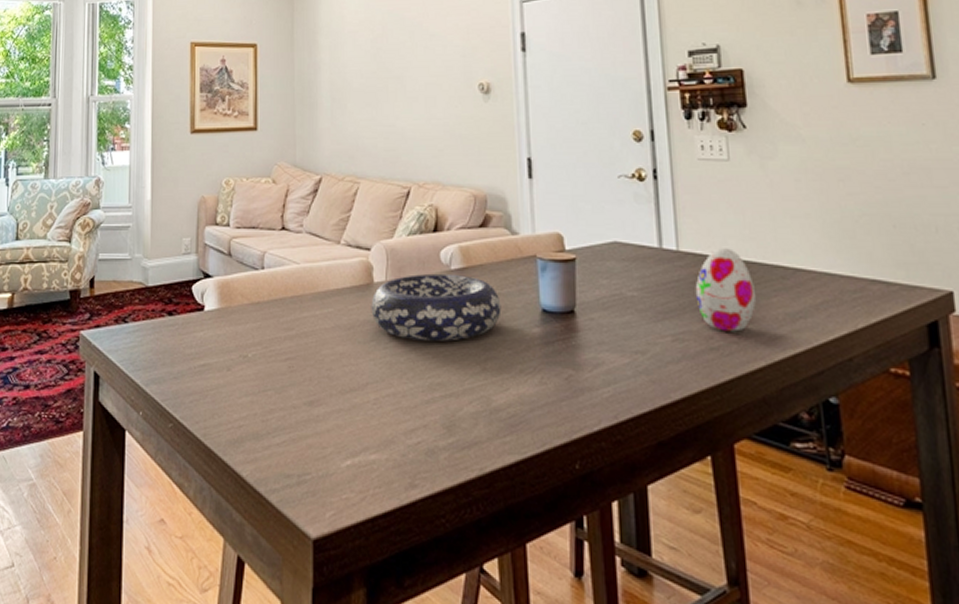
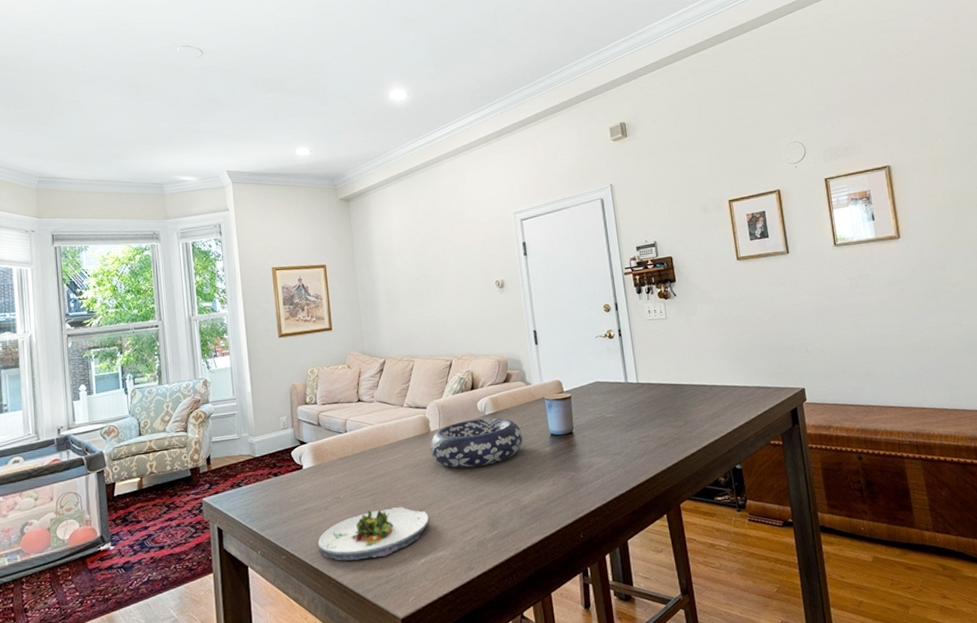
salad plate: none [213,380,363,447] -> present [317,507,430,561]
decorative egg: present [695,248,757,332] -> none [650,377,689,433]

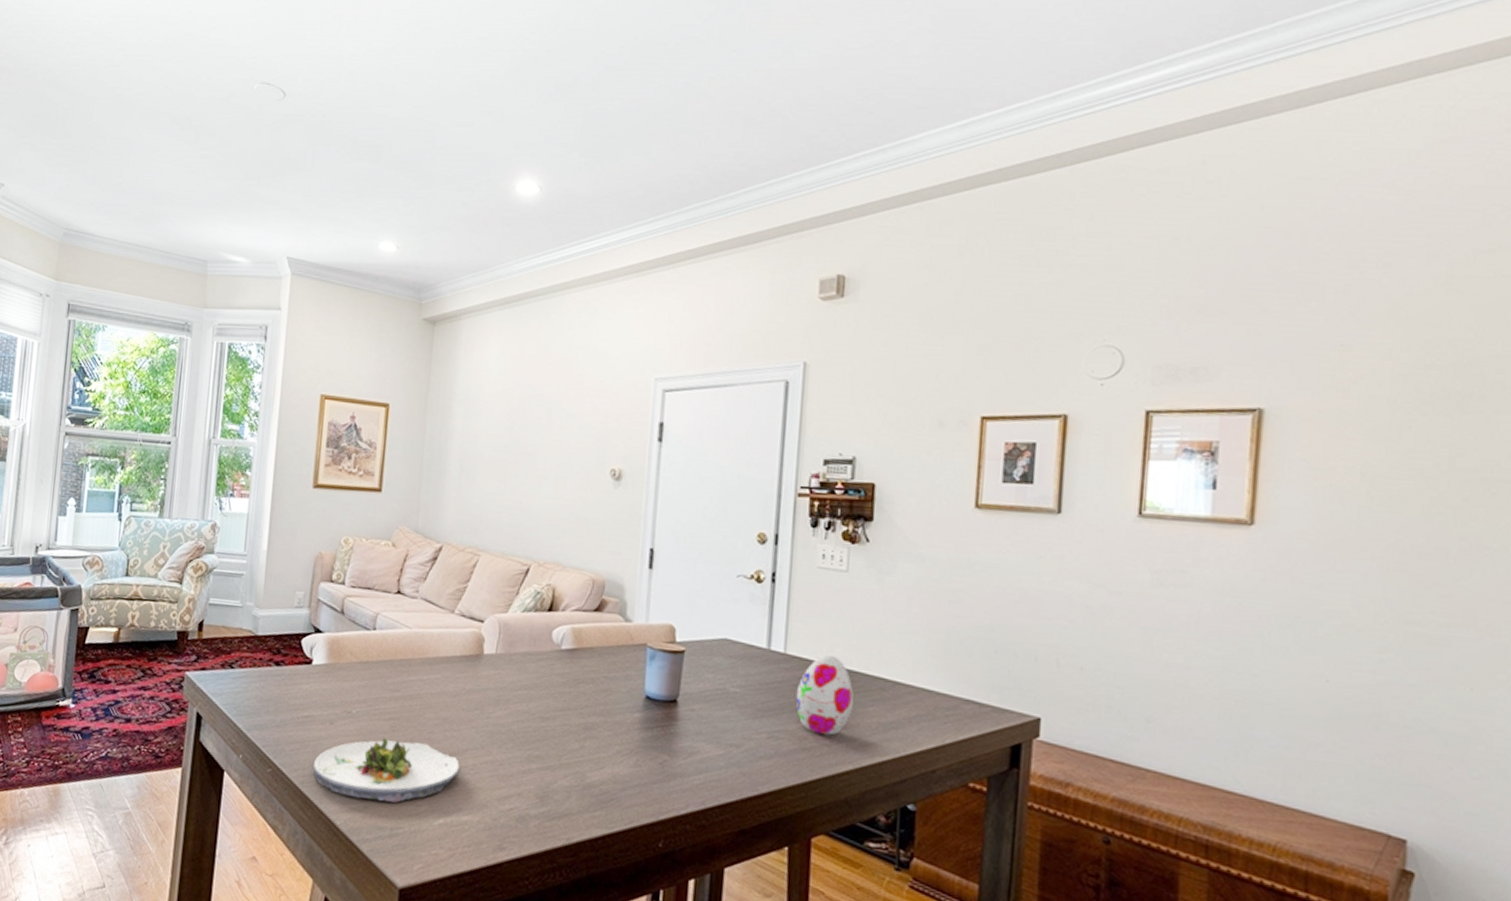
decorative bowl: present [430,417,523,468] -> none [478,650,607,718]
decorative egg: none [650,377,689,433] -> present [795,655,854,736]

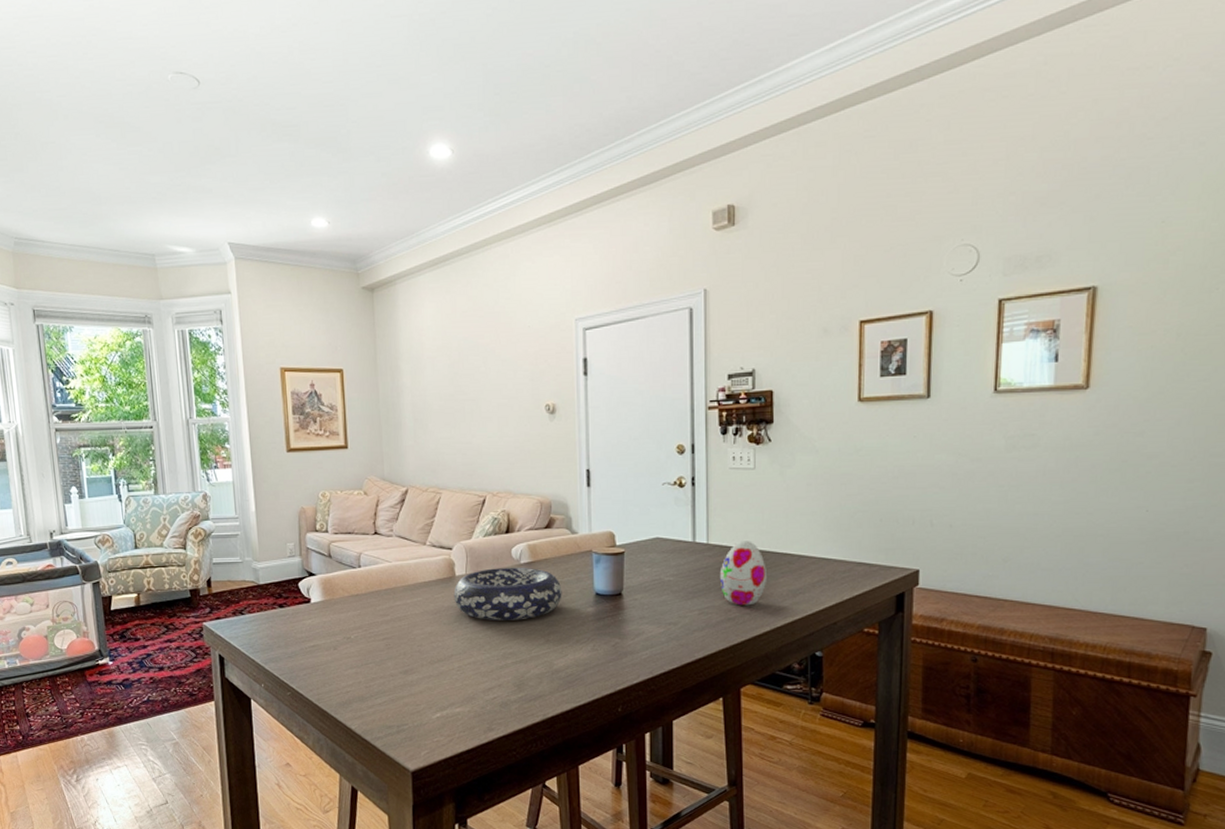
salad plate: present [312,738,461,803] -> none [324,655,449,706]
decorative bowl: none [478,650,607,718] -> present [453,568,562,620]

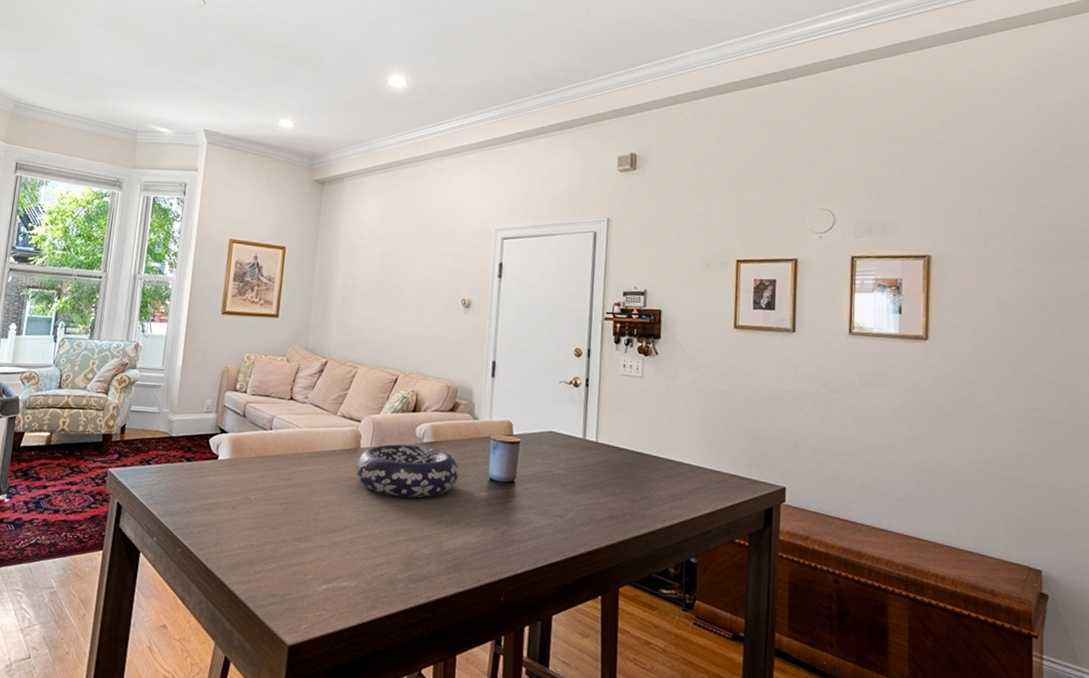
decorative egg: present [719,541,768,606] -> none [605,442,649,506]

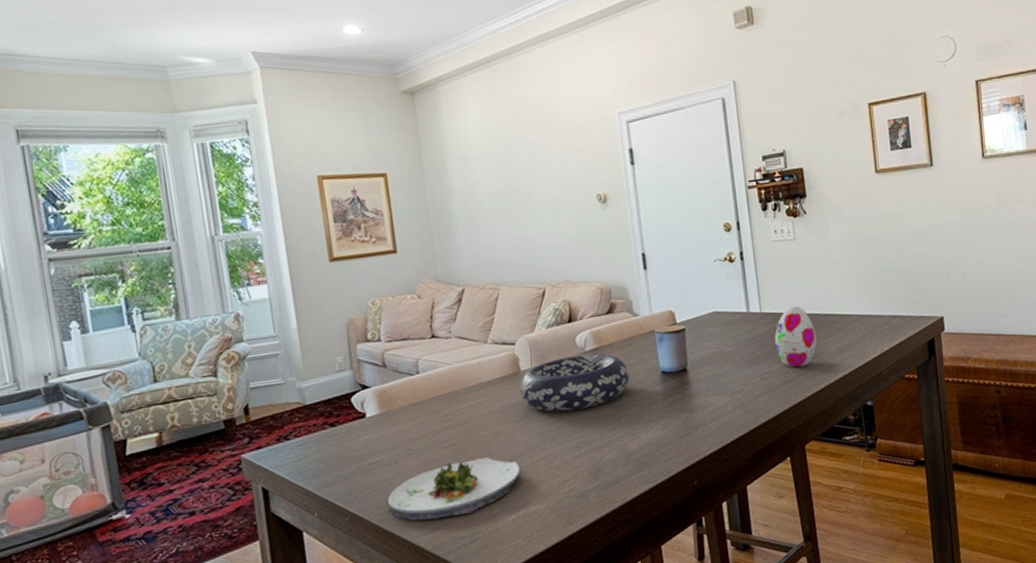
salad plate: none [216,519,341,573] -> present [387,457,521,521]
decorative egg: none [605,442,649,506] -> present [774,306,817,367]

